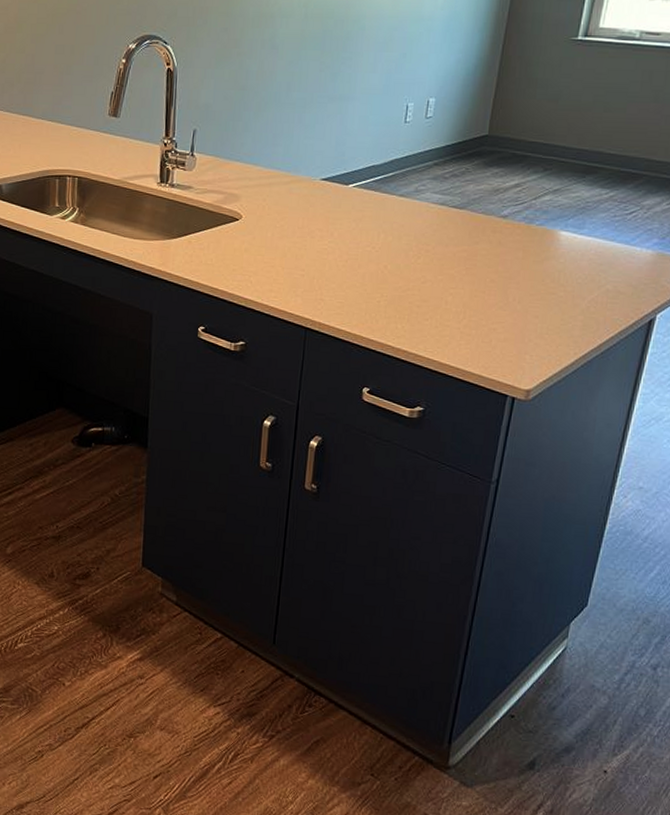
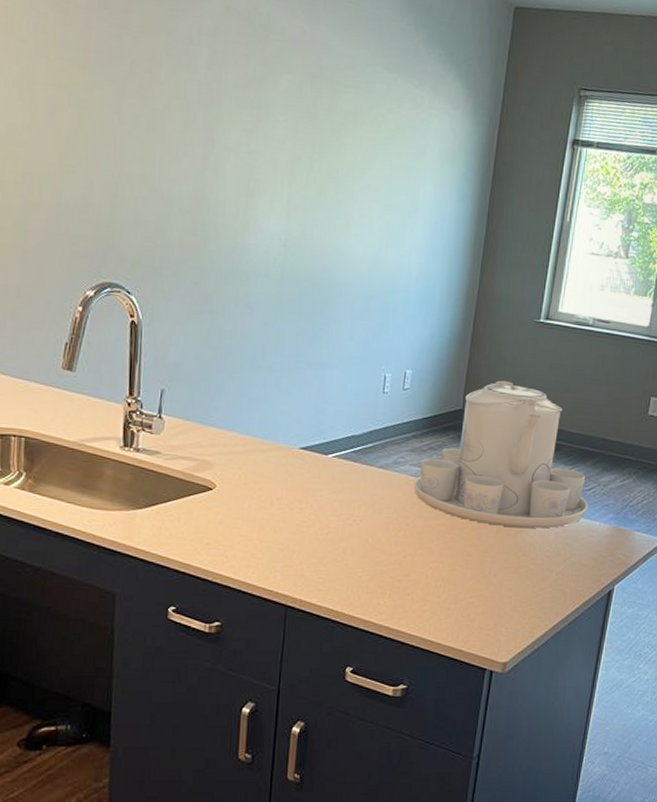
tea set: none [435,103,628,255] -> present [414,380,588,529]

